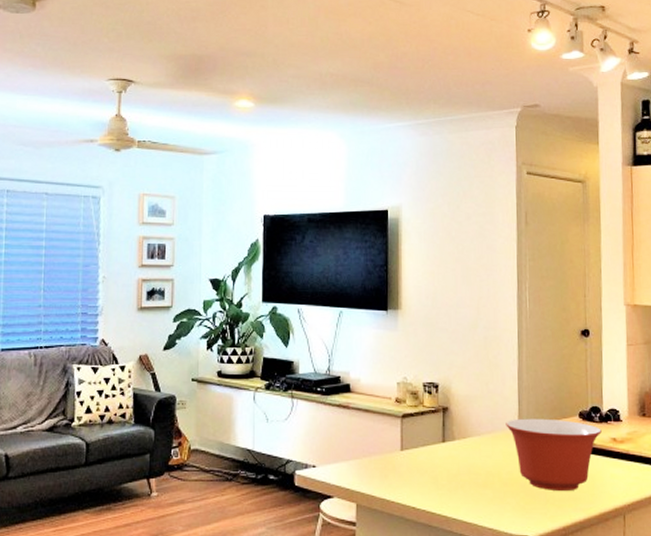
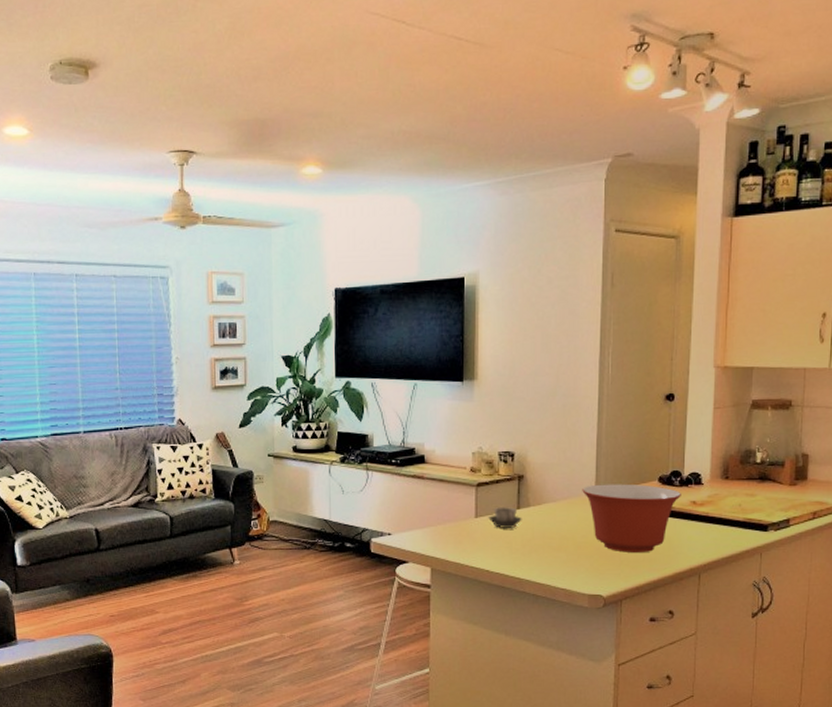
cup: none [414,440,448,462] -> present [488,507,522,528]

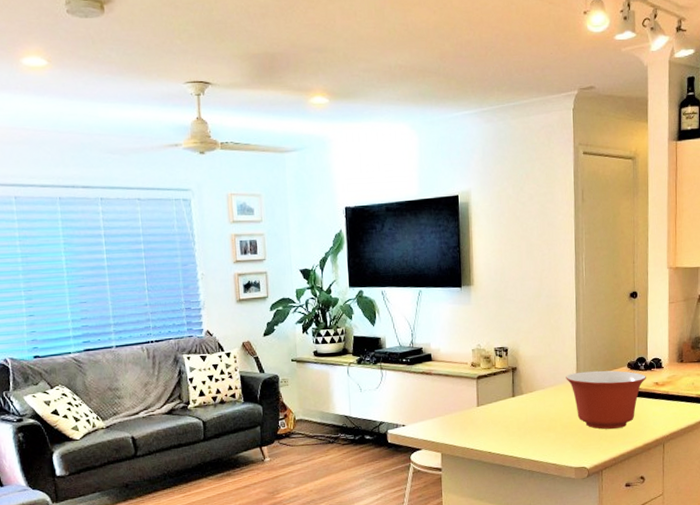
cup: present [488,507,522,528] -> none [488,395,517,415]

